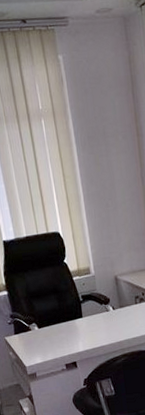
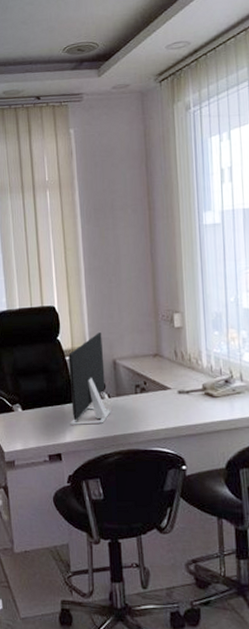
monitor: none [75,253,116,336] -> present [68,333,111,425]

